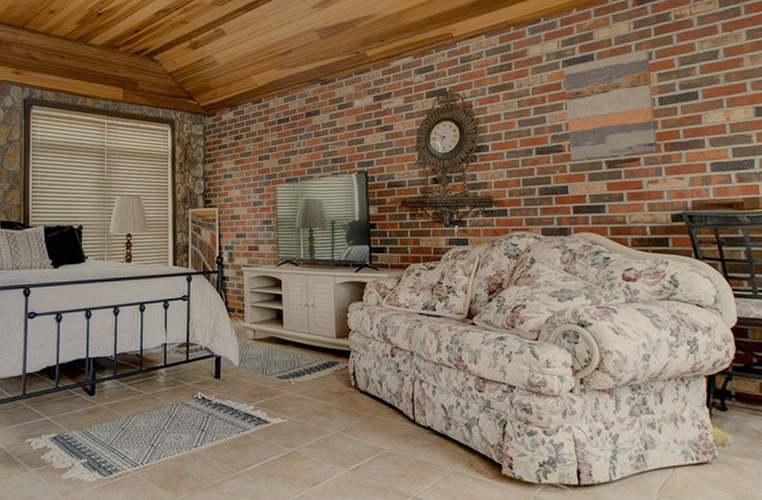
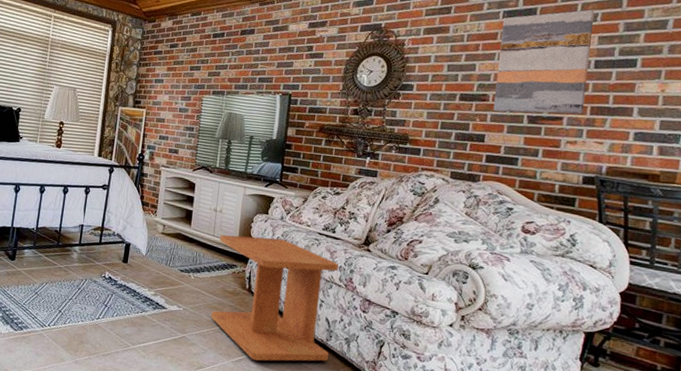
side table: none [315,326,451,466] -> present [210,235,339,362]

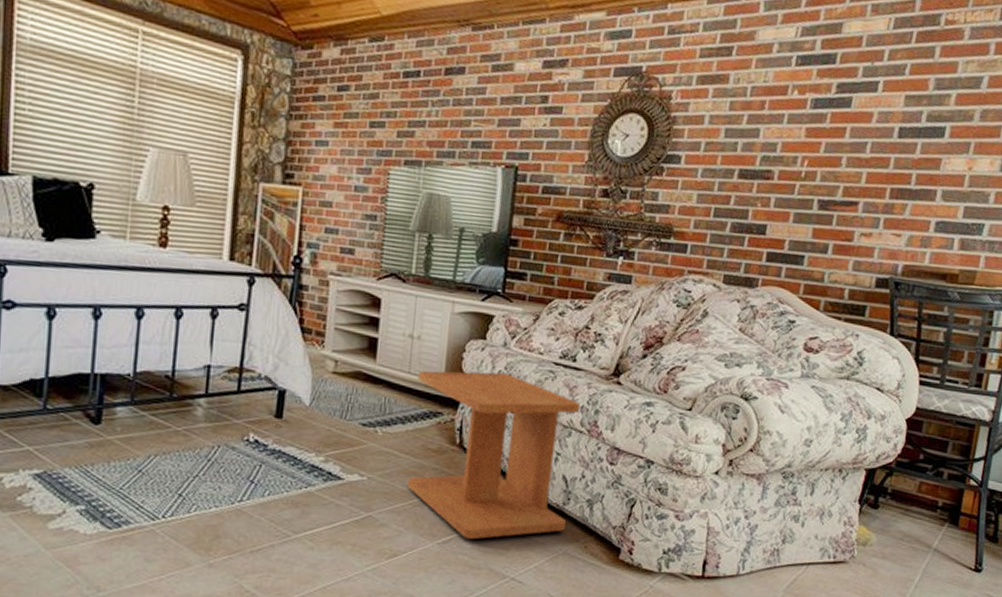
wall art: present [493,9,595,115] -> none [778,58,904,198]

